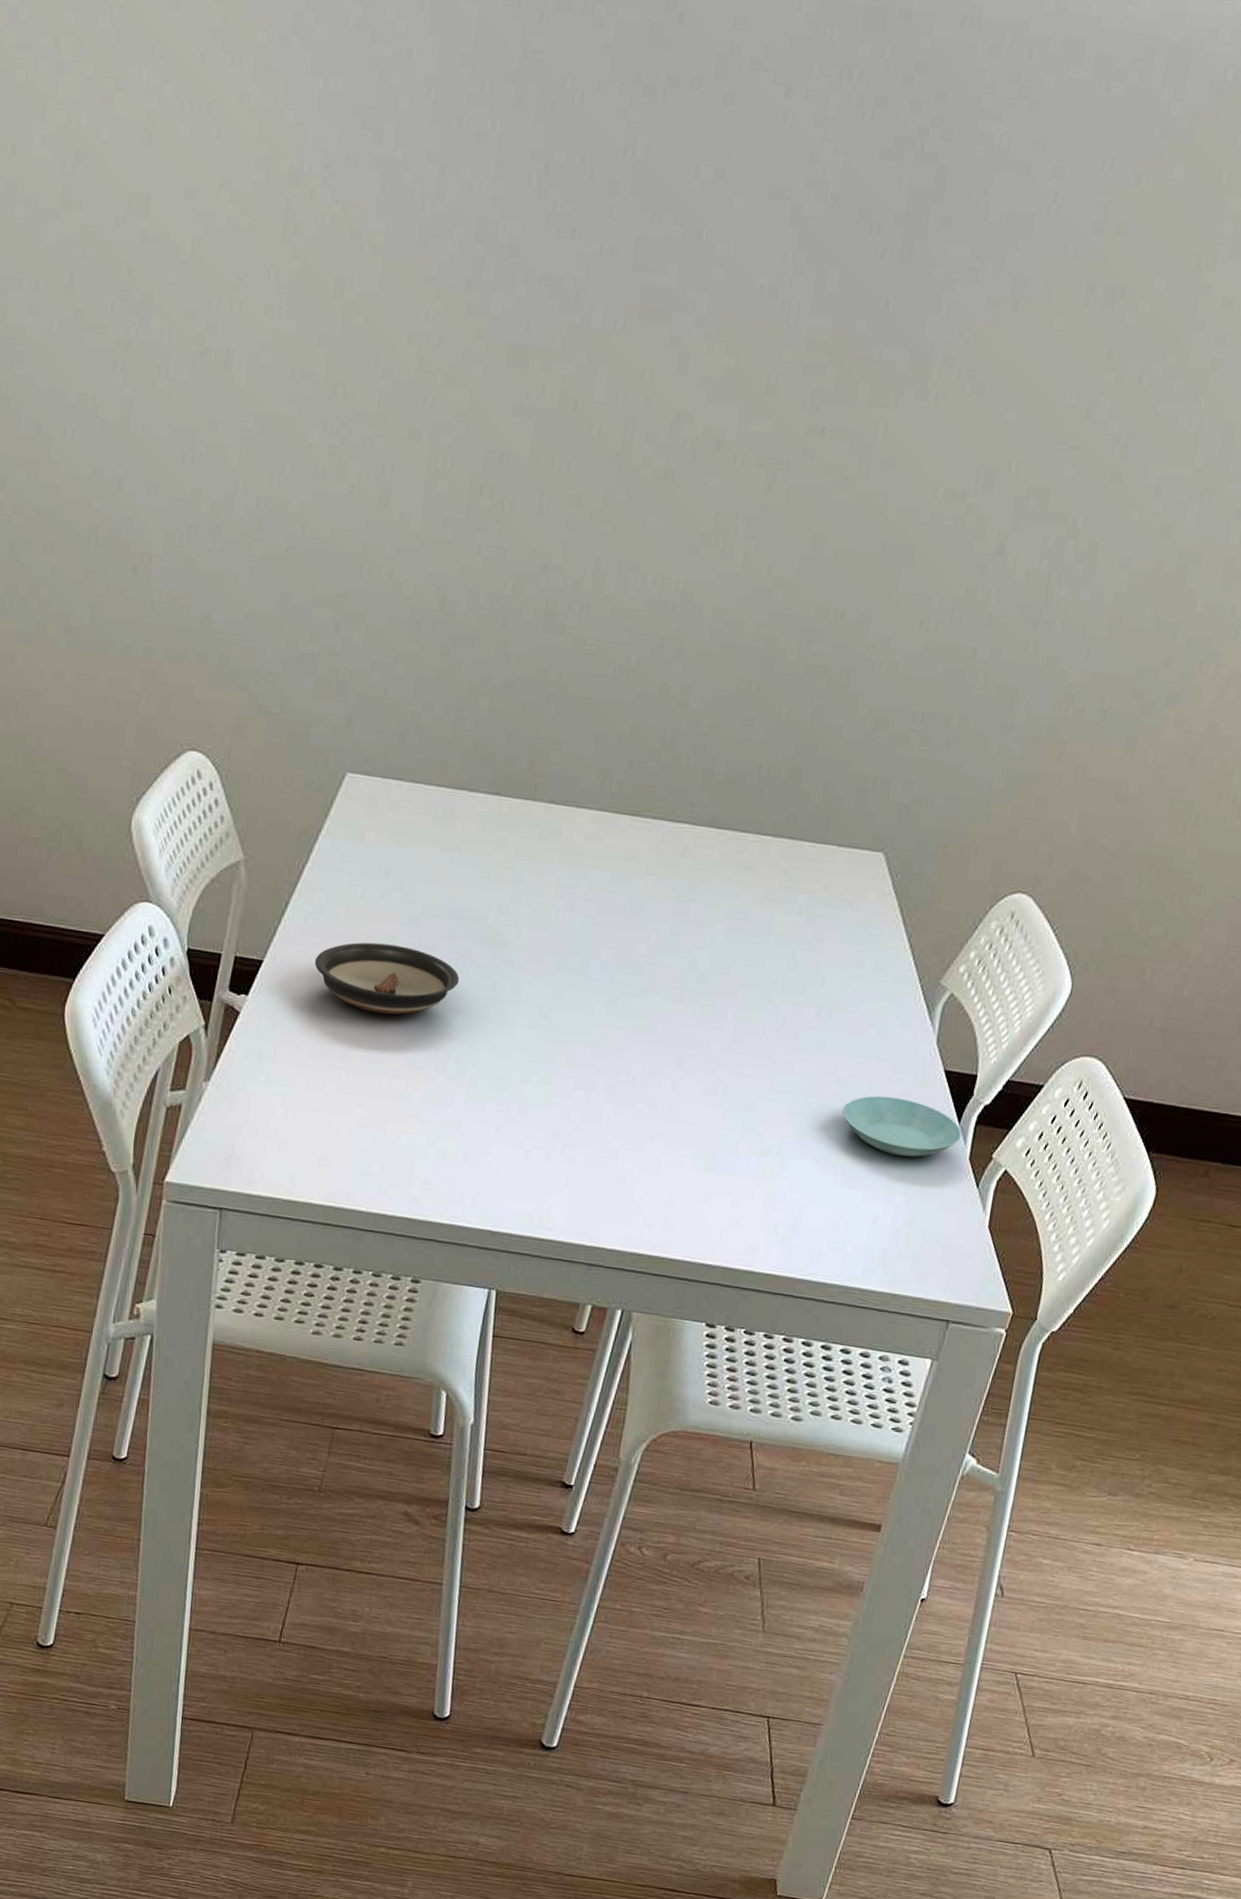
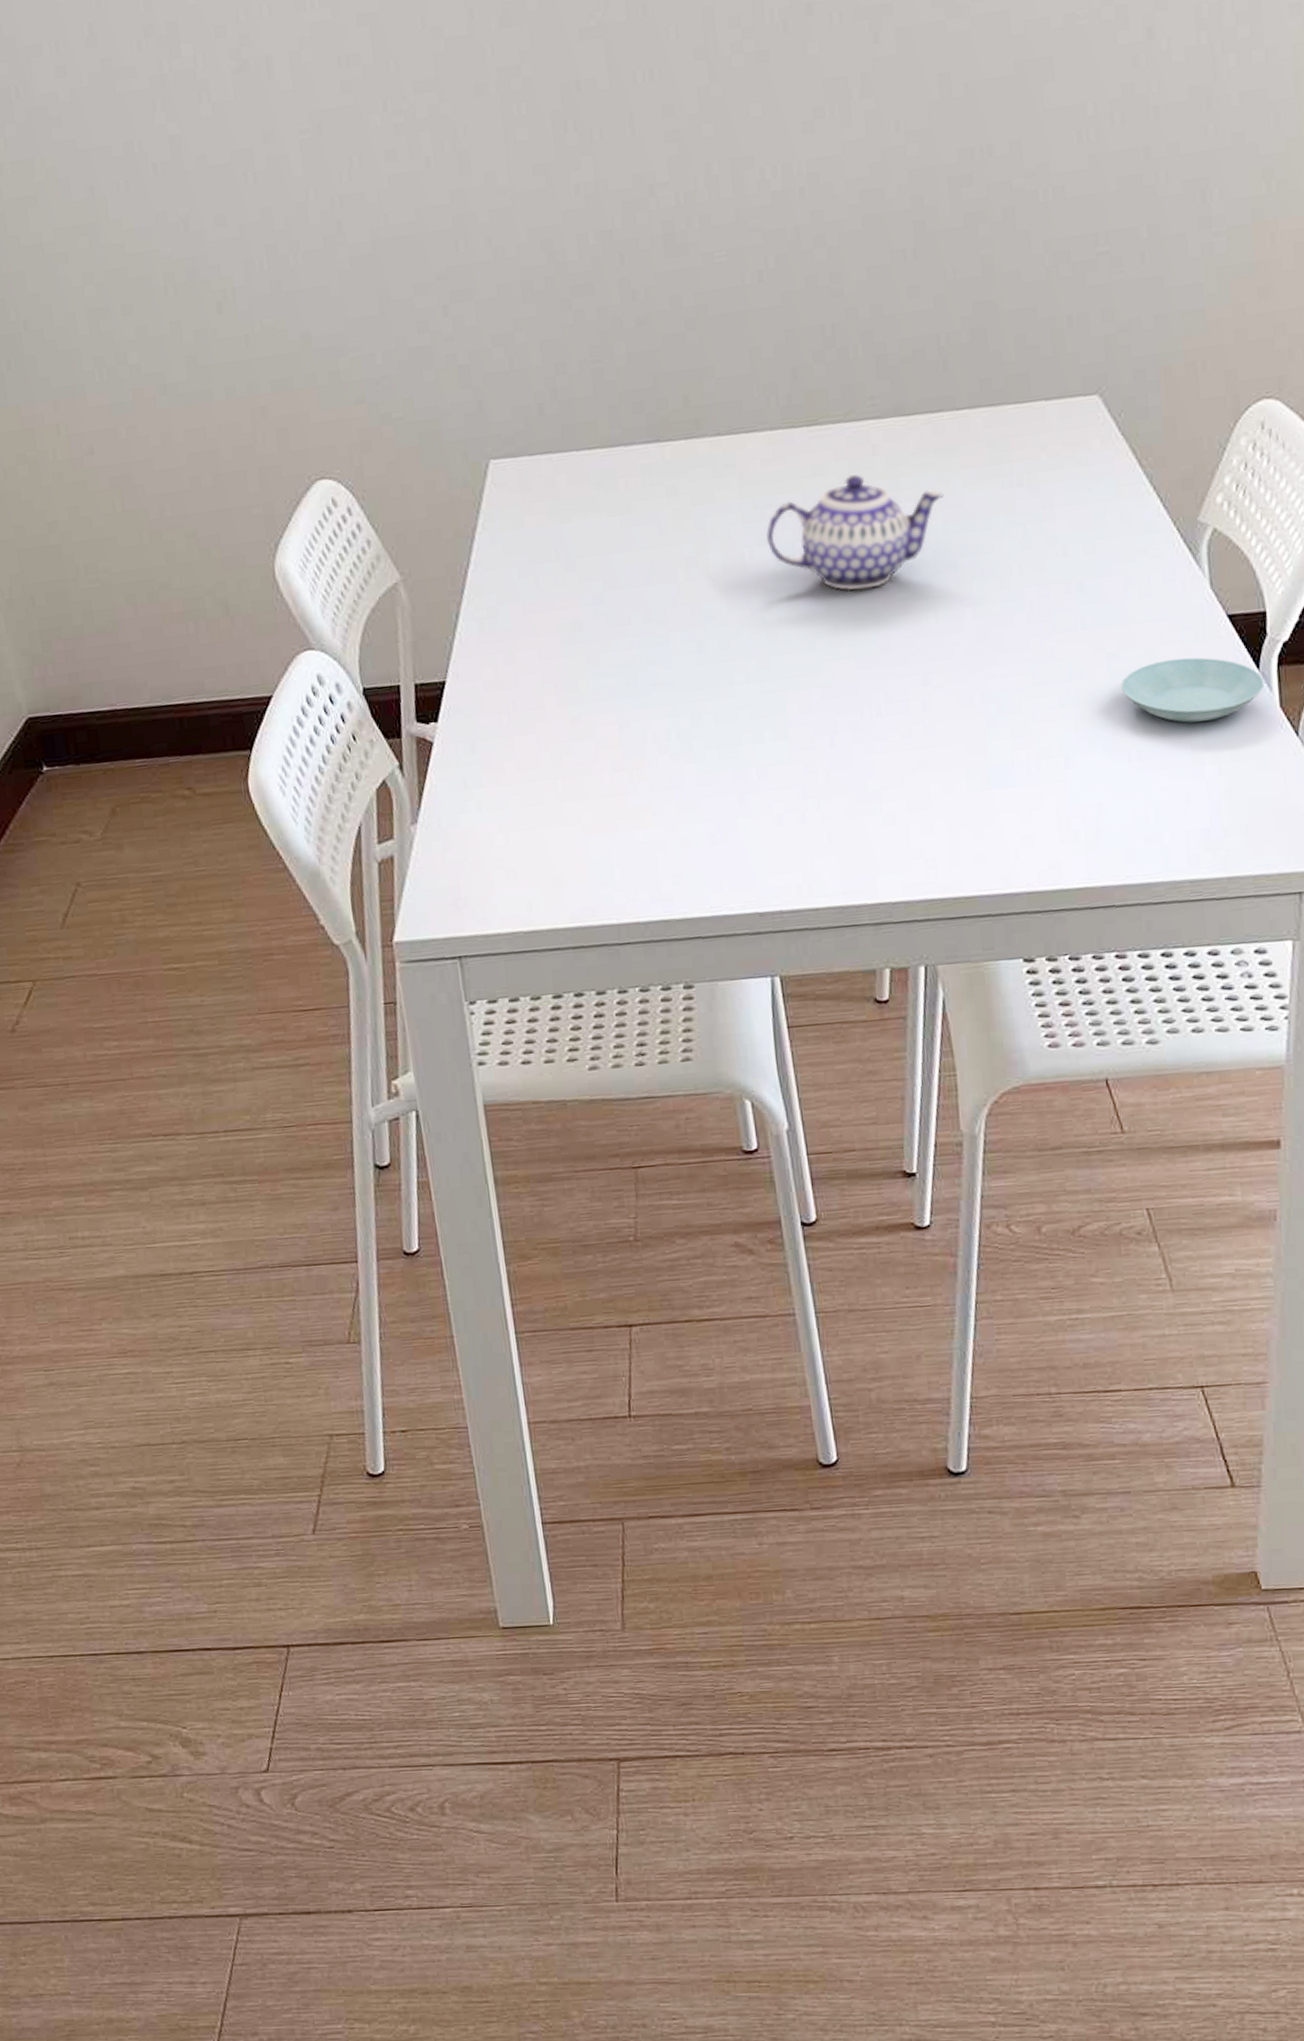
saucer: present [314,942,460,1015] -> none [500,628,662,708]
teapot: none [573,868,733,972] -> present [766,475,944,590]

